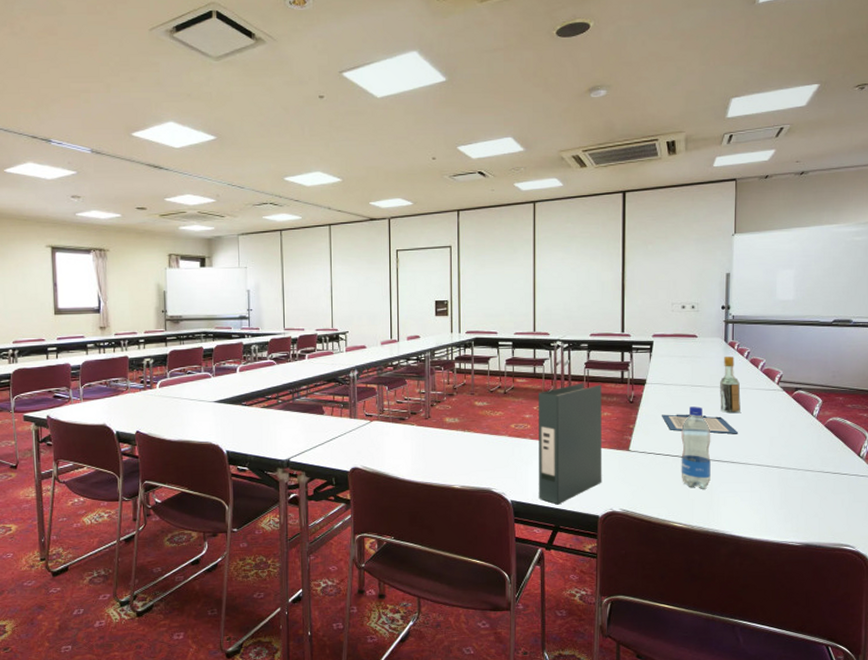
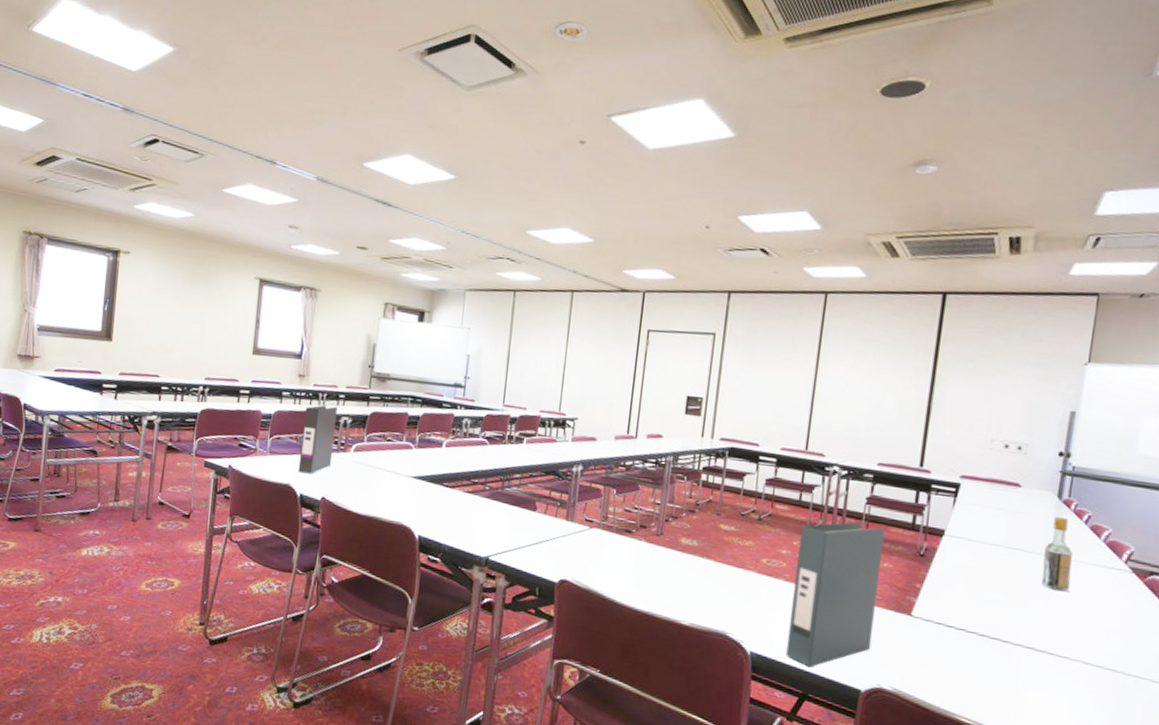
binder: none [110,350,141,413] -> present [298,405,338,474]
clipboard: present [662,414,738,434] -> none [960,577,1062,619]
bottle: present [681,406,711,489] -> none [977,573,1025,681]

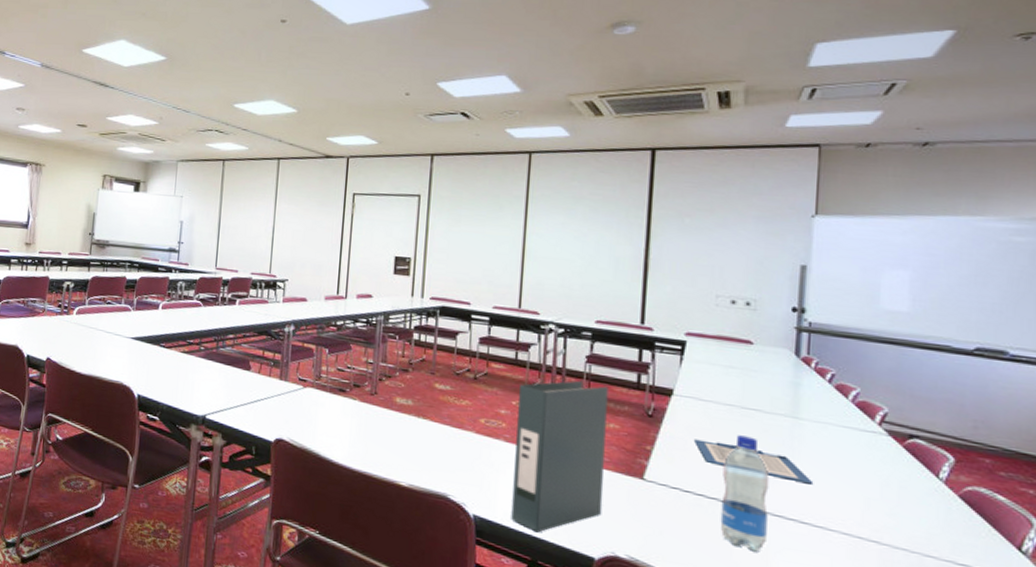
binder: present [298,405,338,474] -> none [25,271,61,336]
clipboard: none [960,577,1062,619] -> present [694,439,812,485]
bottle: none [977,573,1025,681] -> present [720,435,770,552]
bottle: present [1042,517,1073,592] -> none [785,376,819,456]

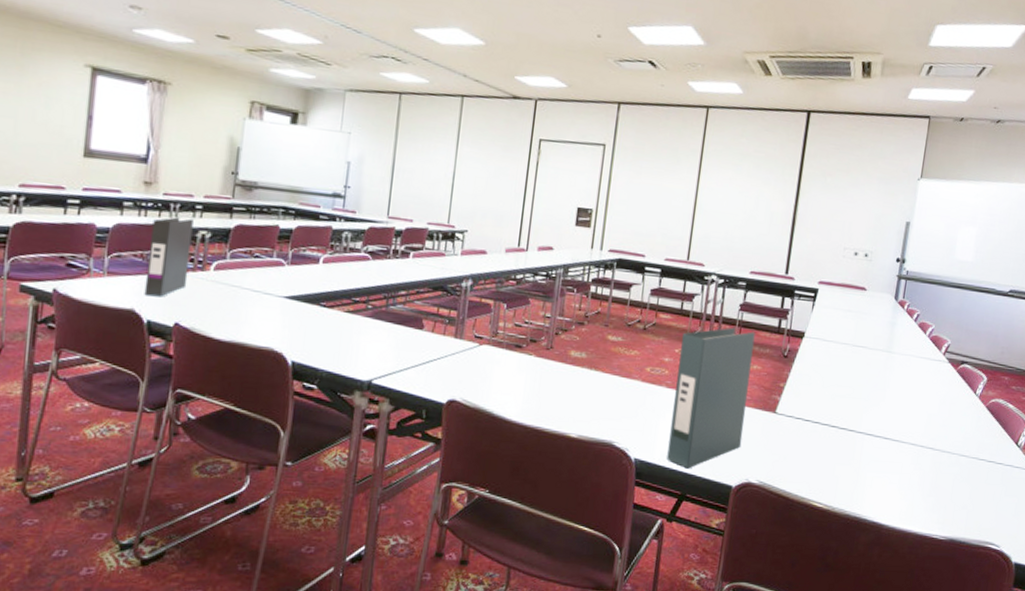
binder: none [25,271,61,336] -> present [144,217,194,297]
clipboard: present [694,439,812,485] -> none [816,375,895,407]
bottle: present [720,435,770,552] -> none [828,369,867,466]

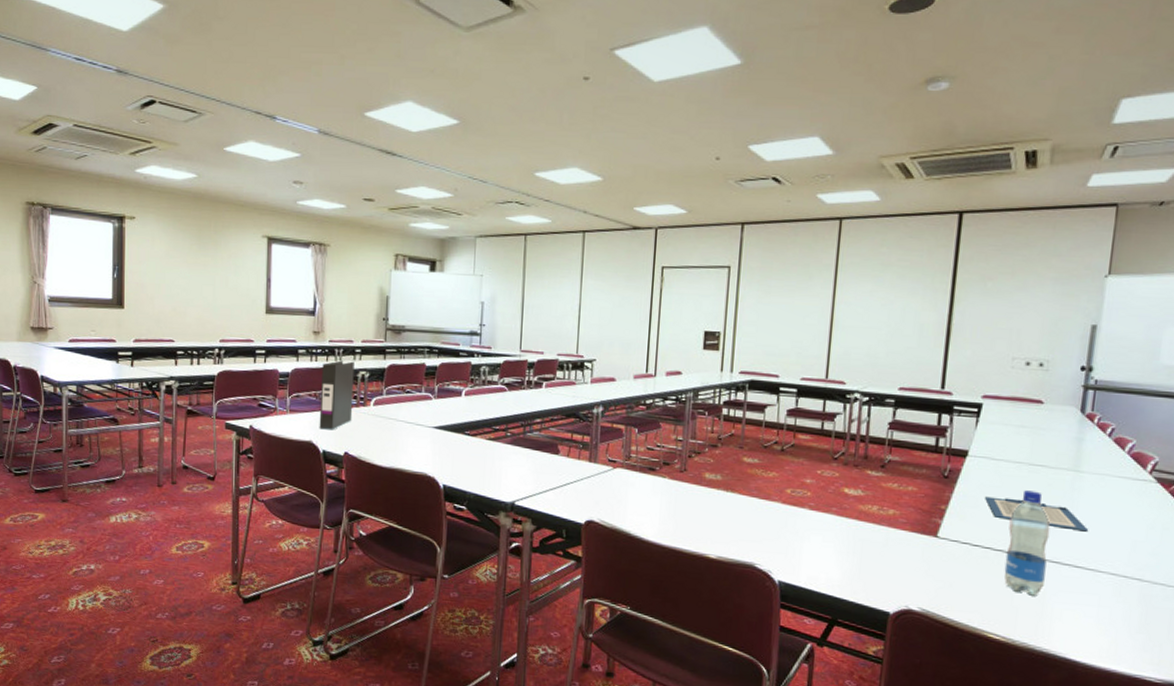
binder: present [667,327,756,469] -> none [814,446,909,593]
clipboard: none [816,375,895,407] -> present [985,496,1088,532]
bottle: none [828,369,867,466] -> present [1003,490,1051,596]

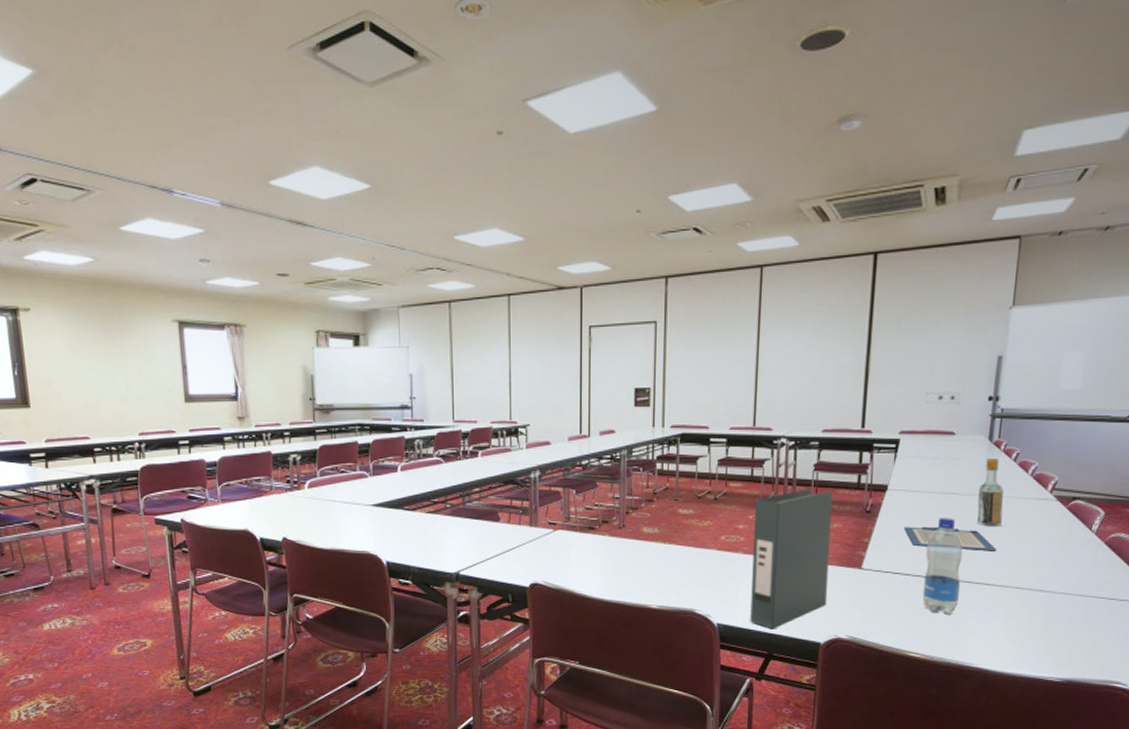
binder: present [319,360,354,430] -> none [251,445,288,517]
binder: none [814,446,909,593] -> present [750,488,833,629]
bottle: none [1066,432,1097,506] -> present [977,459,1004,527]

